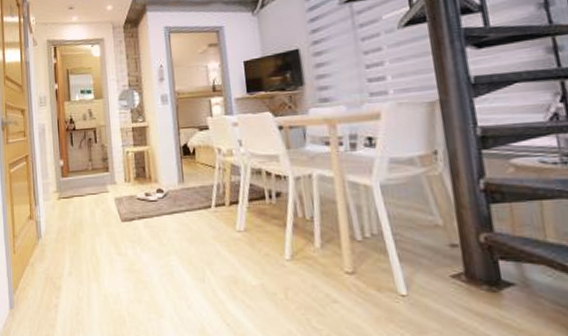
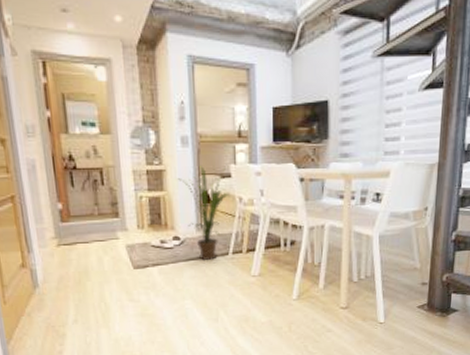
house plant: none [160,119,208,215] -> present [178,165,230,261]

